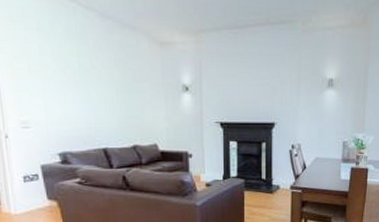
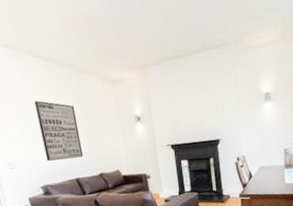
wall art: none [64,52,116,124] -> present [34,100,84,161]

